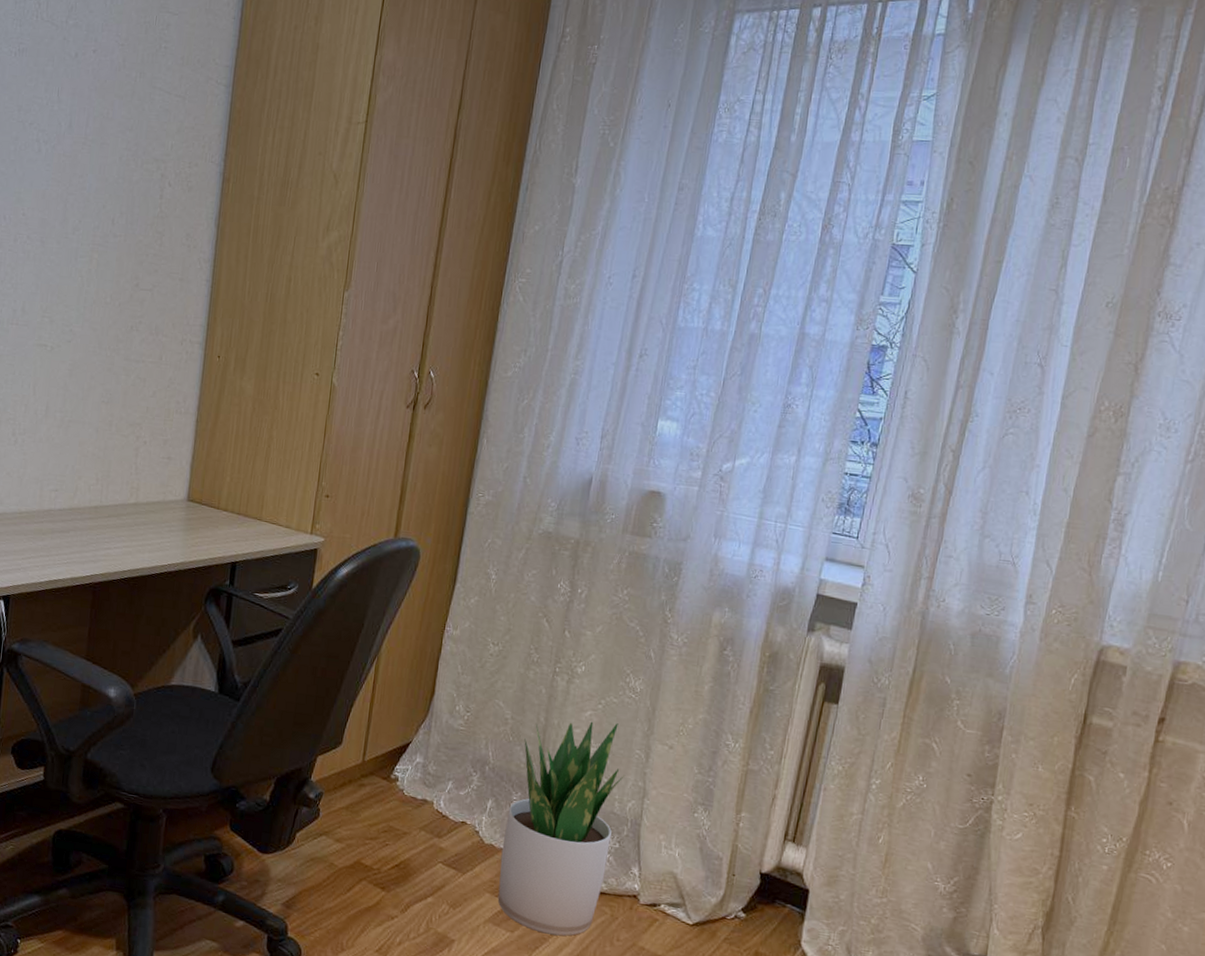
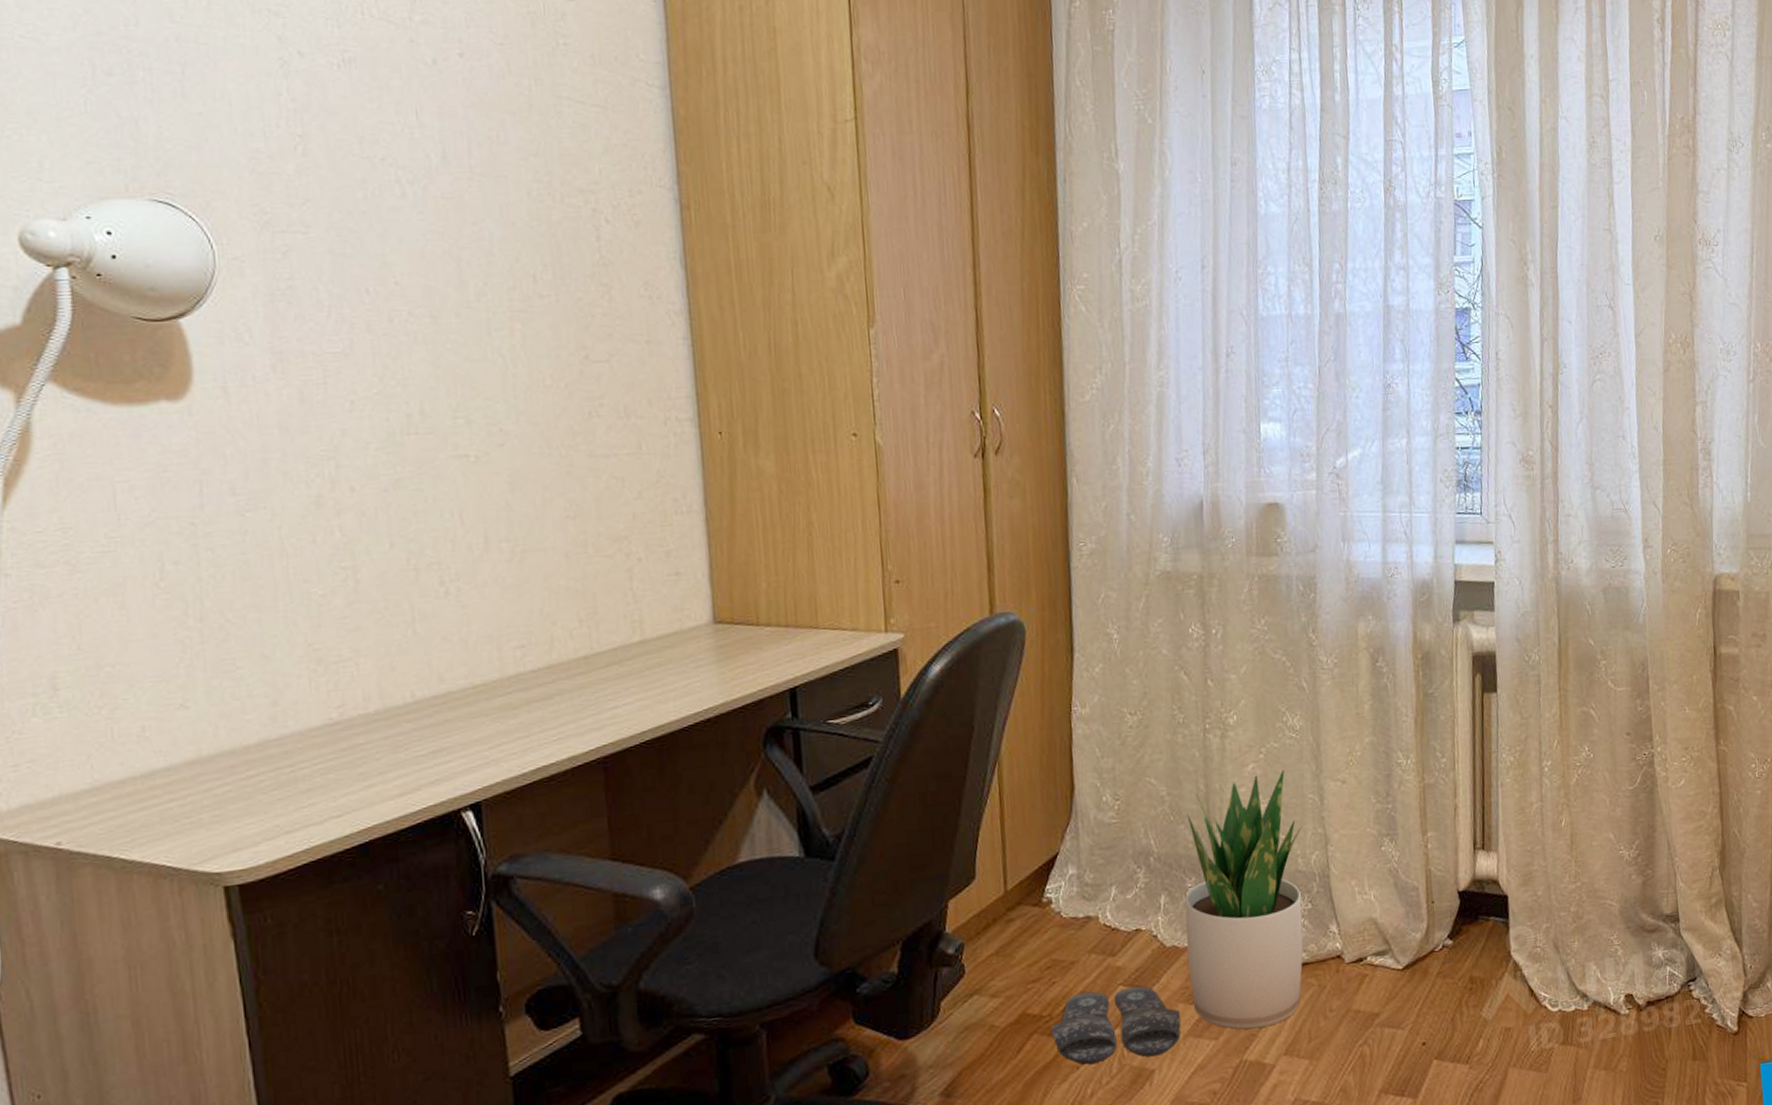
slippers: none [377,859,486,930] -> present [1051,986,1181,1064]

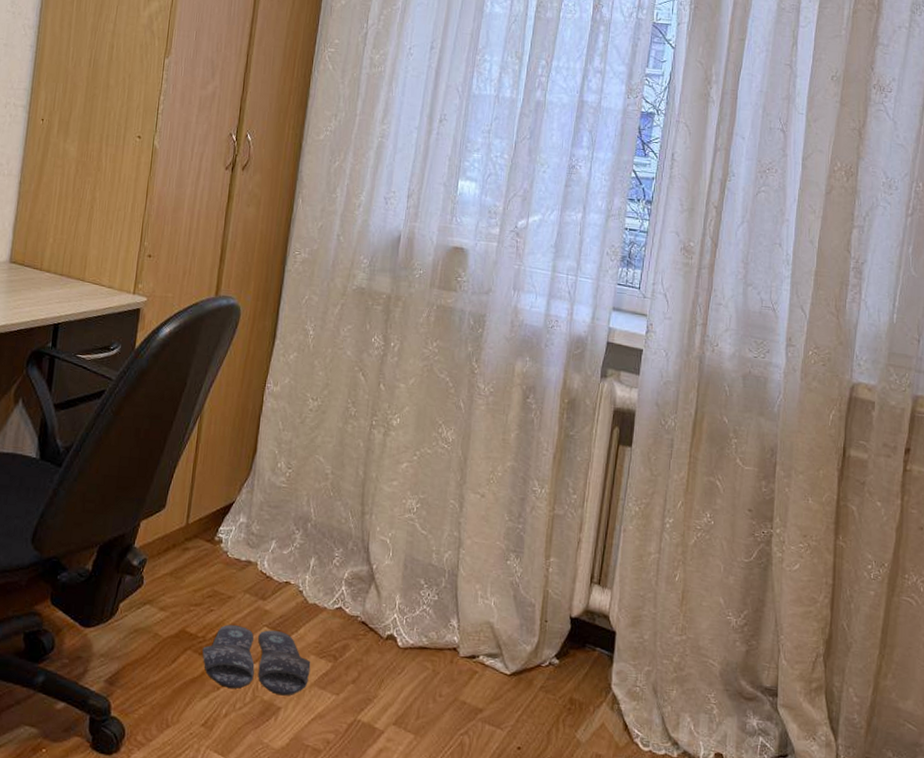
planter: present [1184,770,1304,1030] -> none [322,473,442,696]

